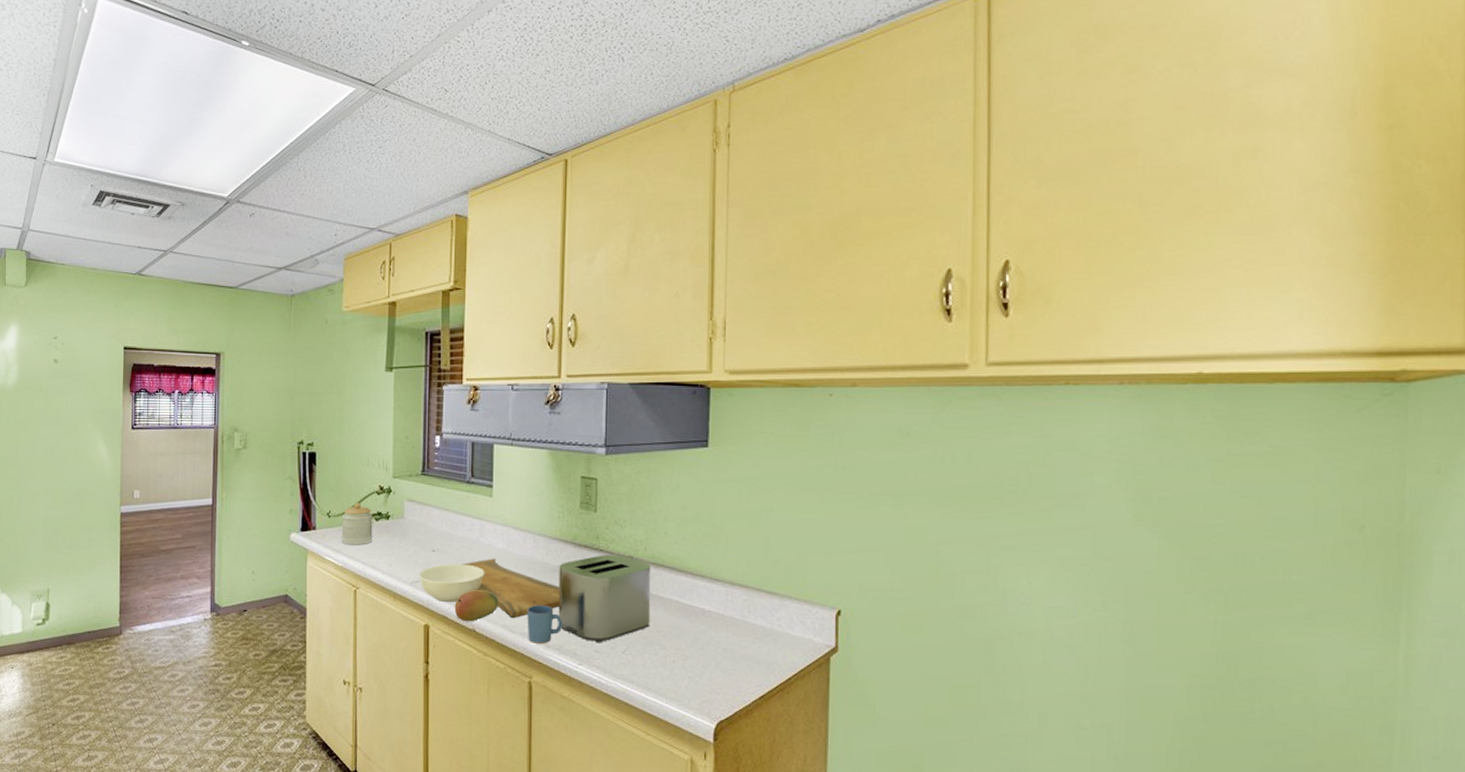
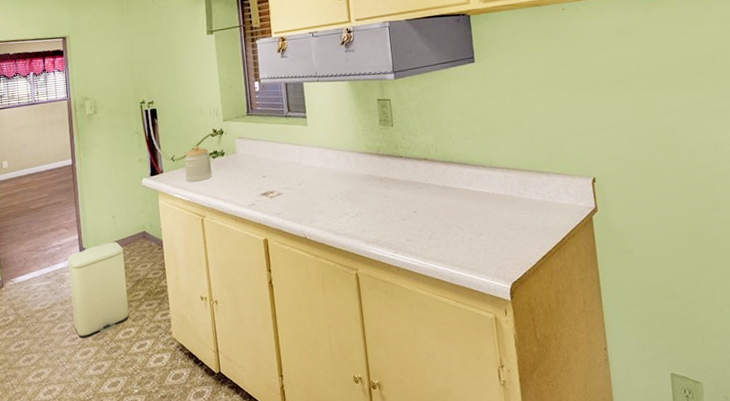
pedal bin: none [195,601,260,707] -> present [68,241,129,338]
bowl: present [418,563,485,603] -> none [254,184,309,219]
fruit: present [454,589,499,622] -> none [286,202,324,232]
cutting board: present [460,558,560,618] -> none [287,176,373,223]
mug: present [527,604,562,645] -> none [347,208,377,242]
toaster: present [558,554,651,643] -> none [368,158,448,233]

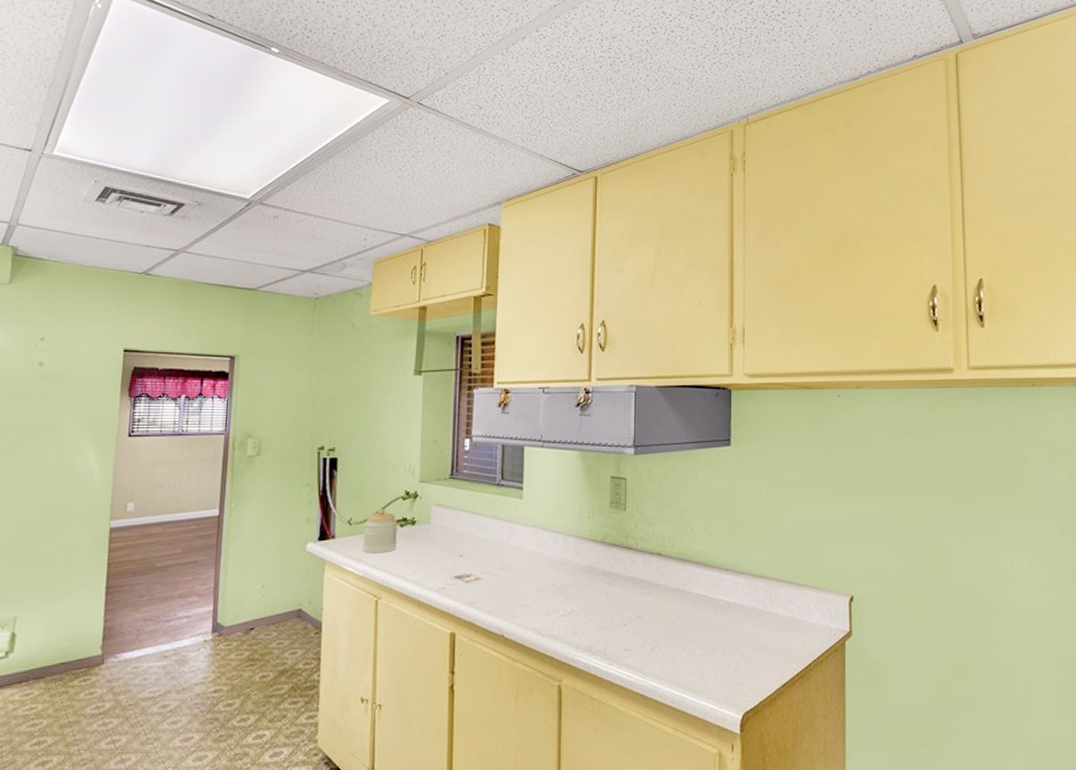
pedal bin: present [68,241,129,338] -> none [190,619,270,739]

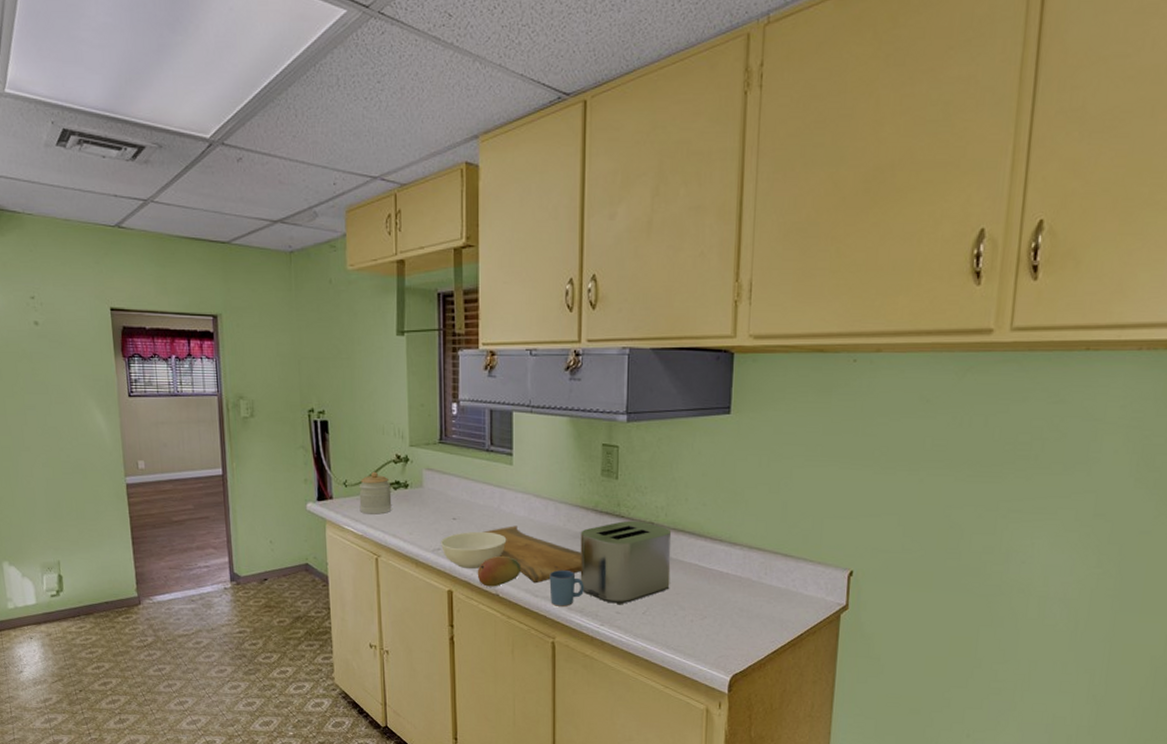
bowl: none [445,568,514,609] -> present [440,531,507,570]
fruit: none [482,593,529,627] -> present [477,555,522,587]
cutting board: none [489,561,590,620] -> present [482,526,582,582]
mug: none [557,605,592,647] -> present [549,569,584,608]
toaster: none [588,552,679,641] -> present [580,520,672,605]

